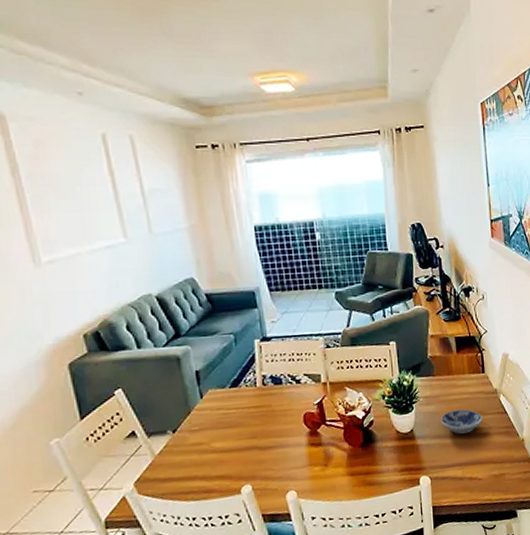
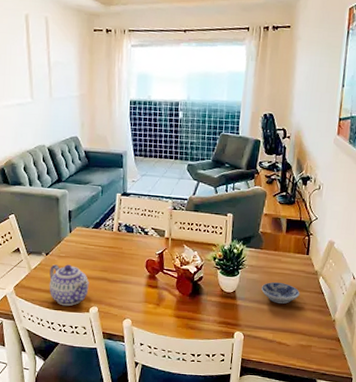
teapot: none [180,438,237,493] -> present [49,264,89,306]

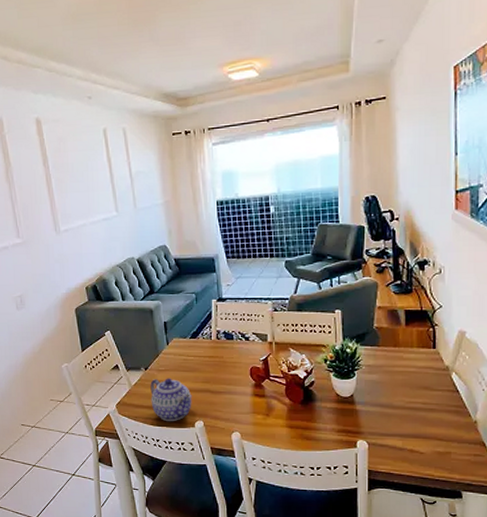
bowl: present [262,282,300,304] -> none [384,383,430,406]

